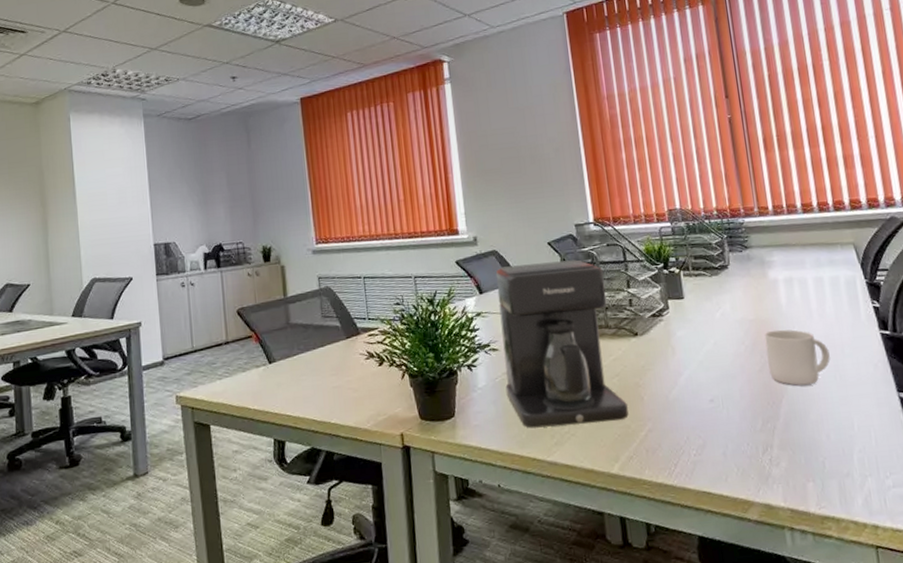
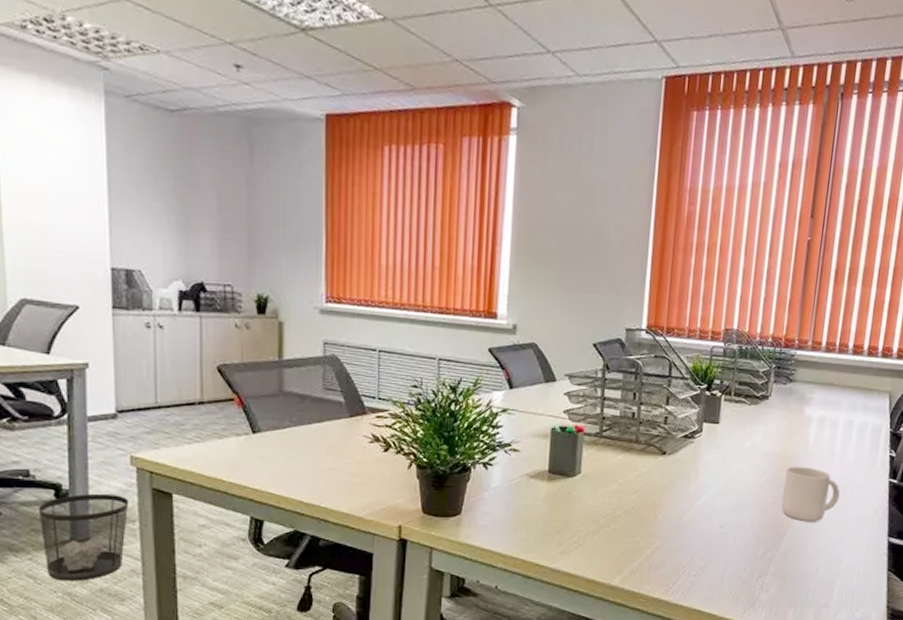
waste bin: none [109,431,177,514] -> present [38,493,129,581]
coffee maker: present [495,259,629,428] -> none [520,363,645,535]

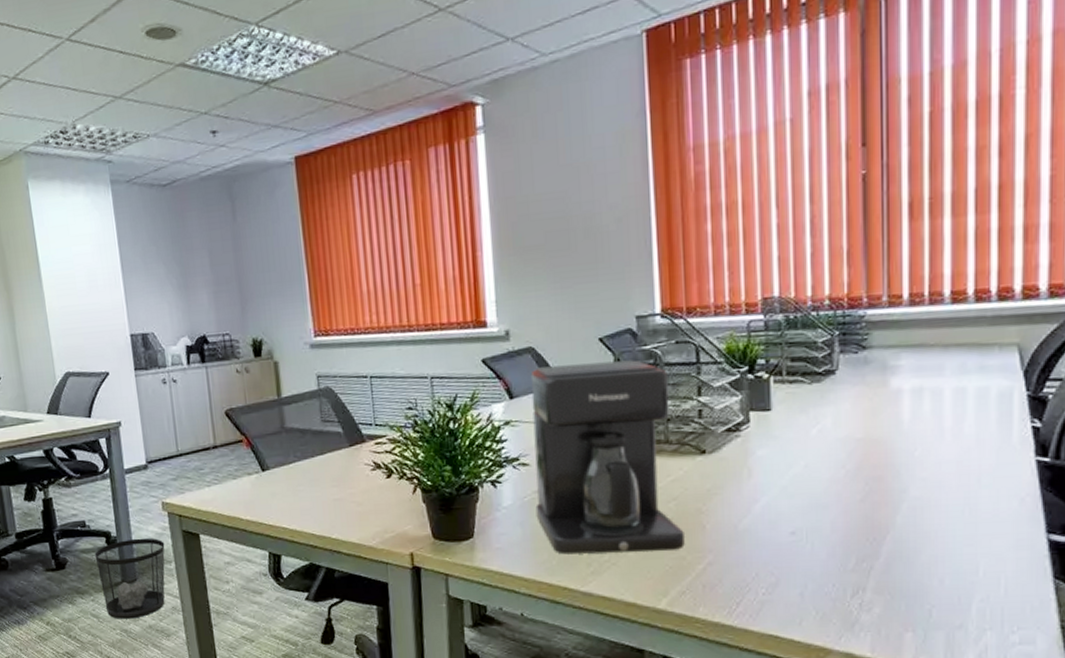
coffee maker: none [520,363,645,535] -> present [530,360,685,555]
mug: present [781,466,840,521] -> none [874,451,960,520]

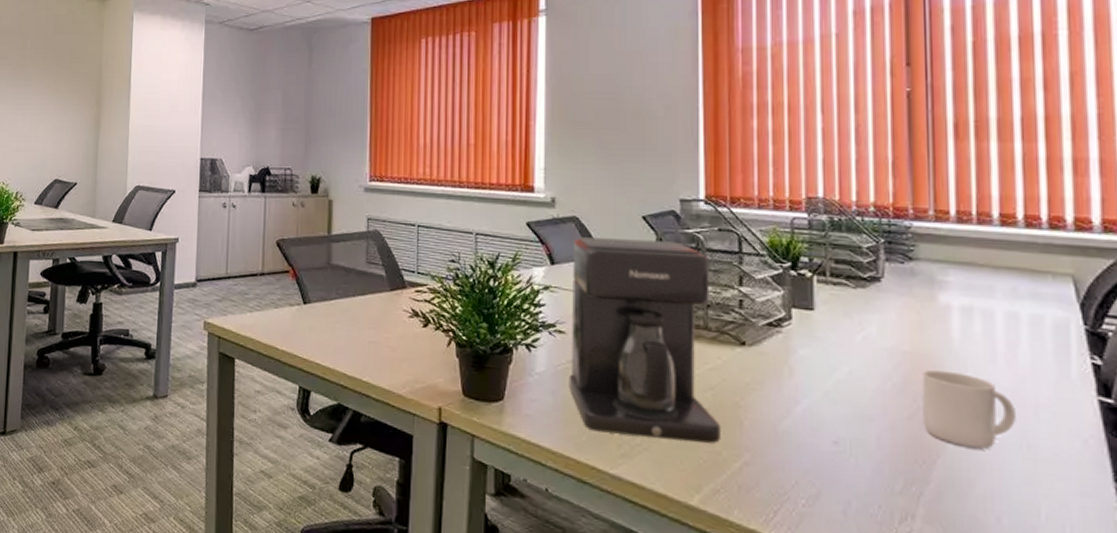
waste bin: present [94,538,165,619] -> none [132,354,200,436]
mug: none [874,451,960,520] -> present [922,369,1016,449]

